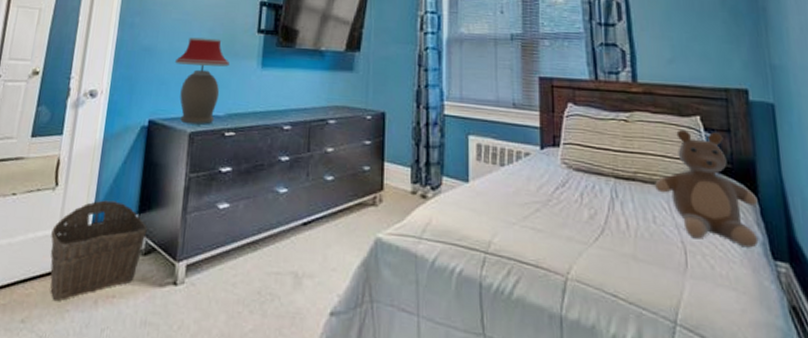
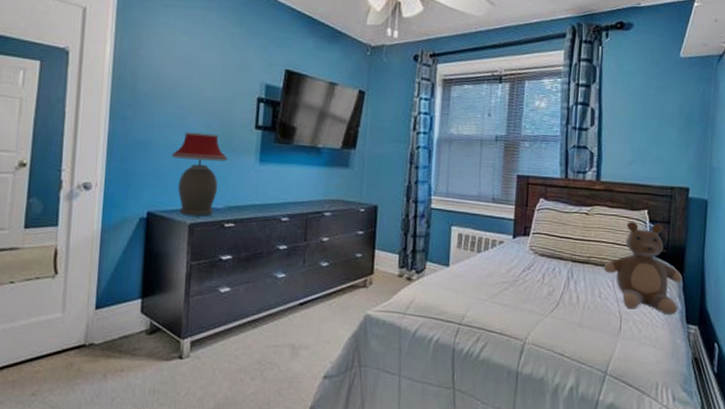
wicker basket: present [50,200,148,302] -> none [54,286,151,377]

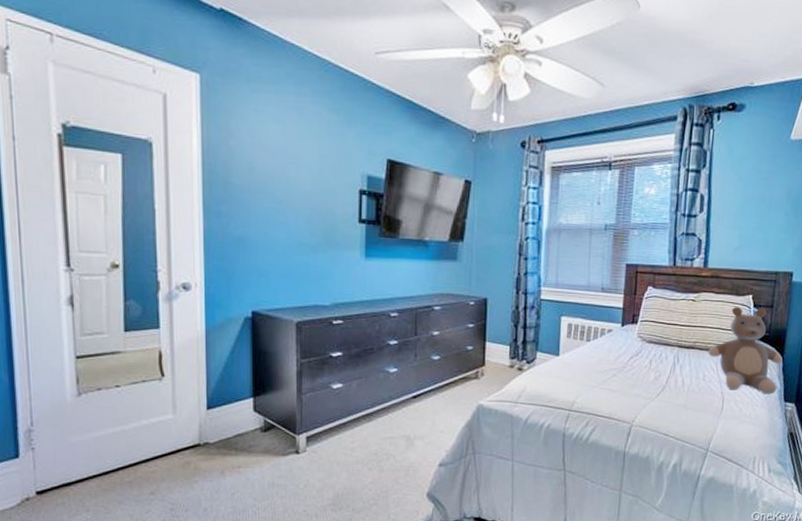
table lamp: present [171,132,227,217] -> none [272,227,331,315]

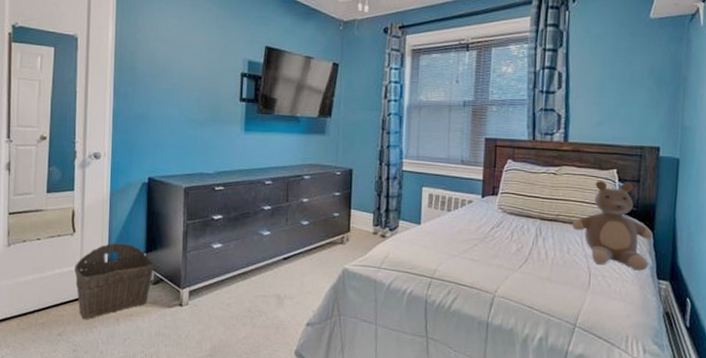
wicker basket: none [166,387,264,475] -> present [74,243,155,320]

